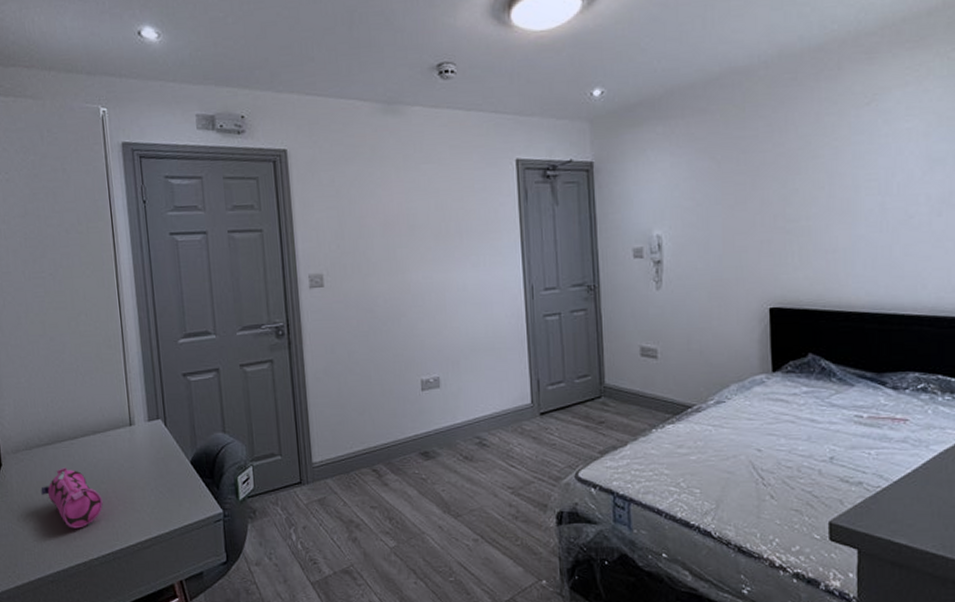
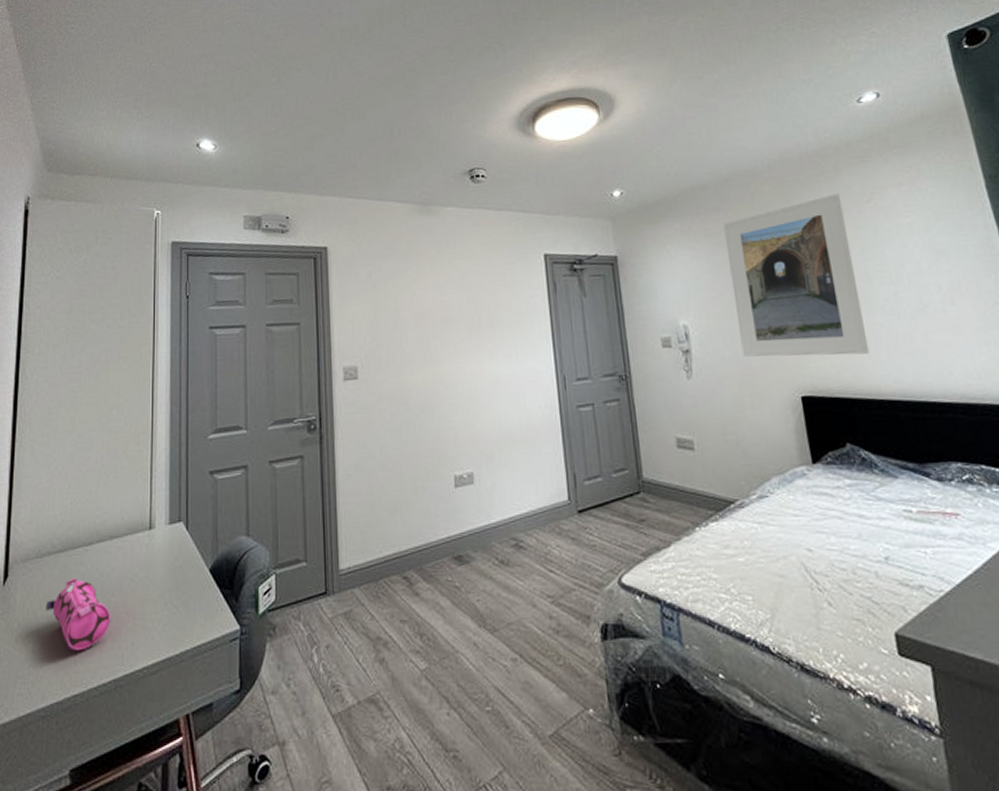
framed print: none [709,95,845,269] -> present [723,194,870,357]

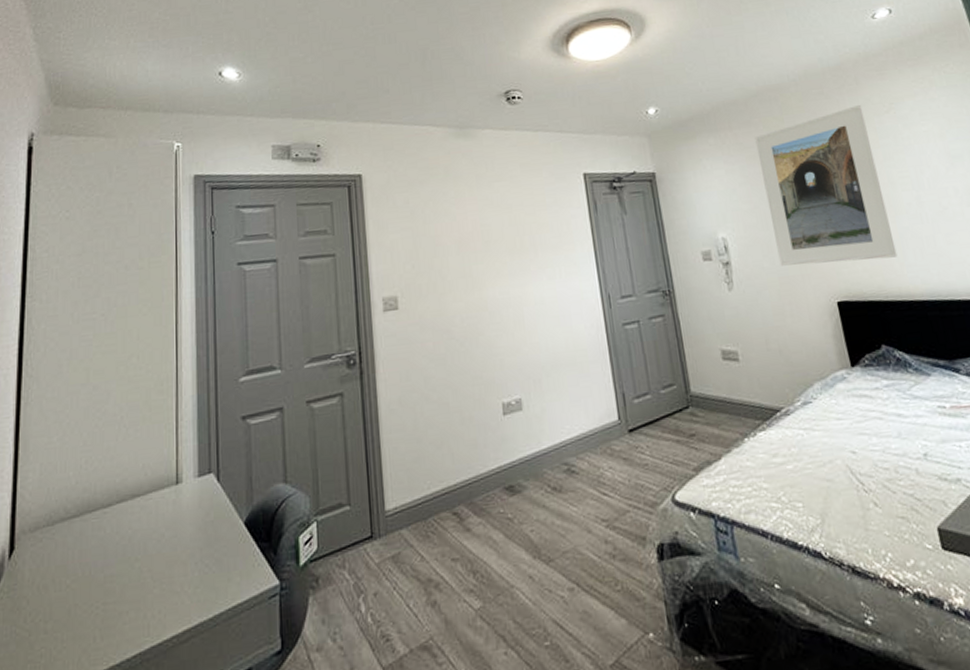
pencil case: present [46,578,111,651] -> none [59,544,135,626]

